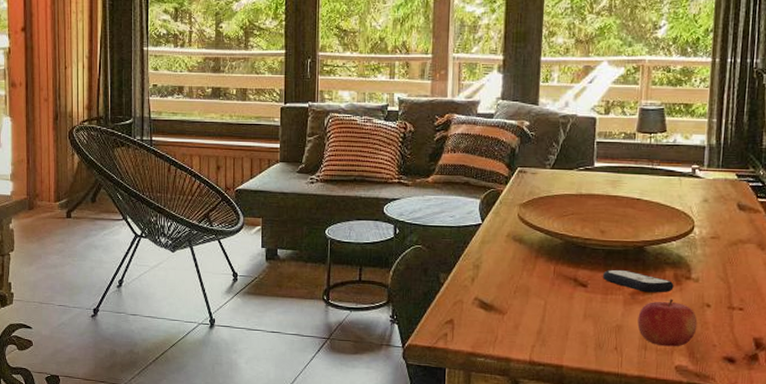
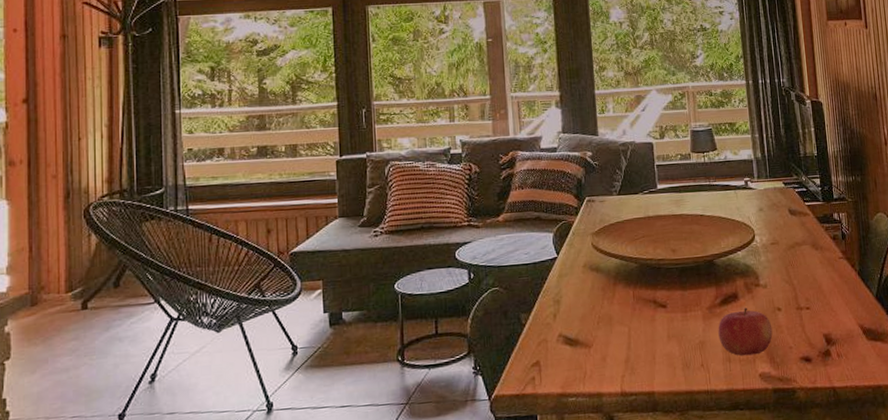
remote control: present [603,269,674,293] -> none [680,285,746,305]

